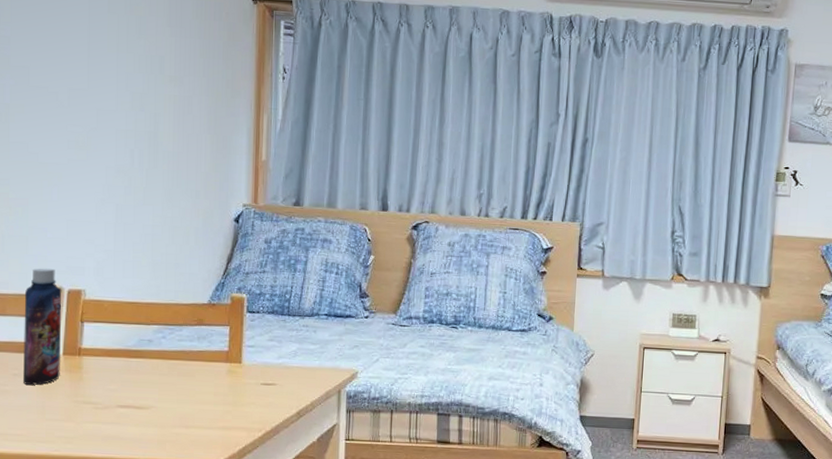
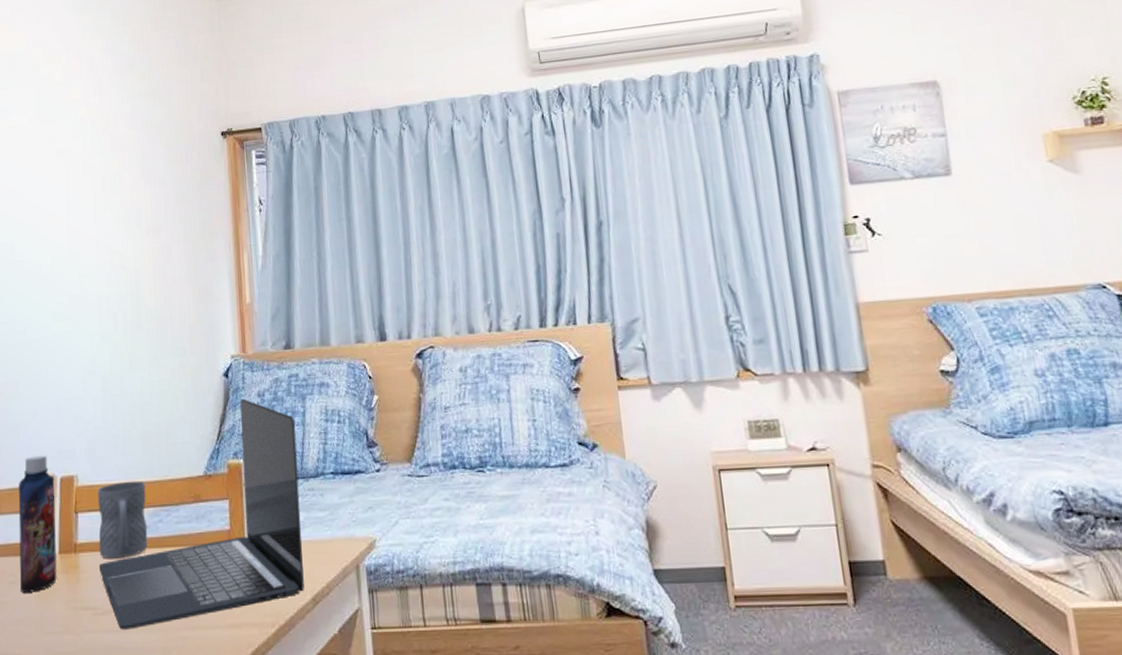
laptop: none [102,243,297,423] -> present [99,398,304,630]
mug: none [103,300,152,365] -> present [98,481,148,559]

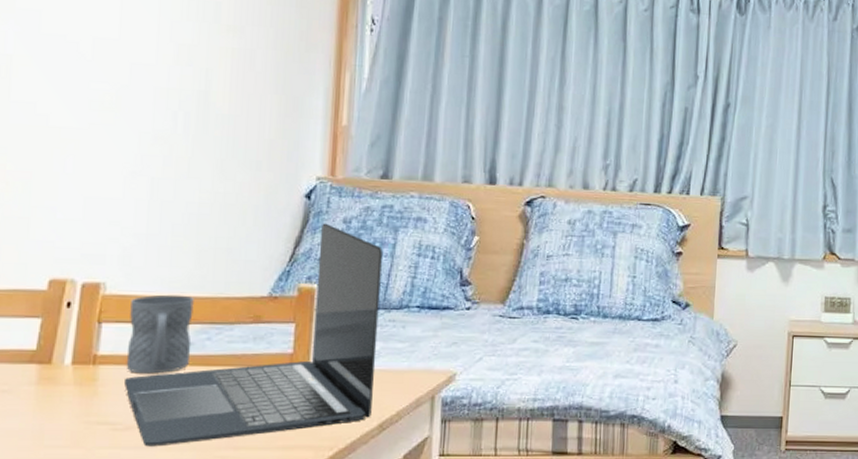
bottle: present [18,455,57,593] -> none [15,256,74,403]

